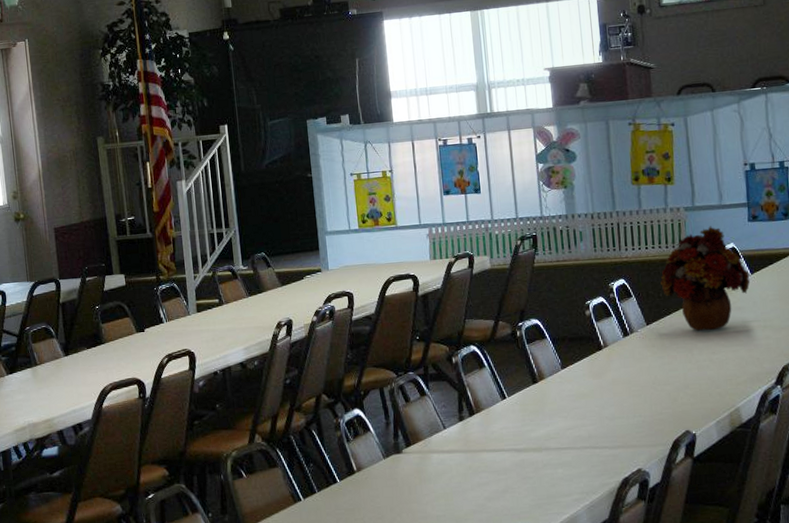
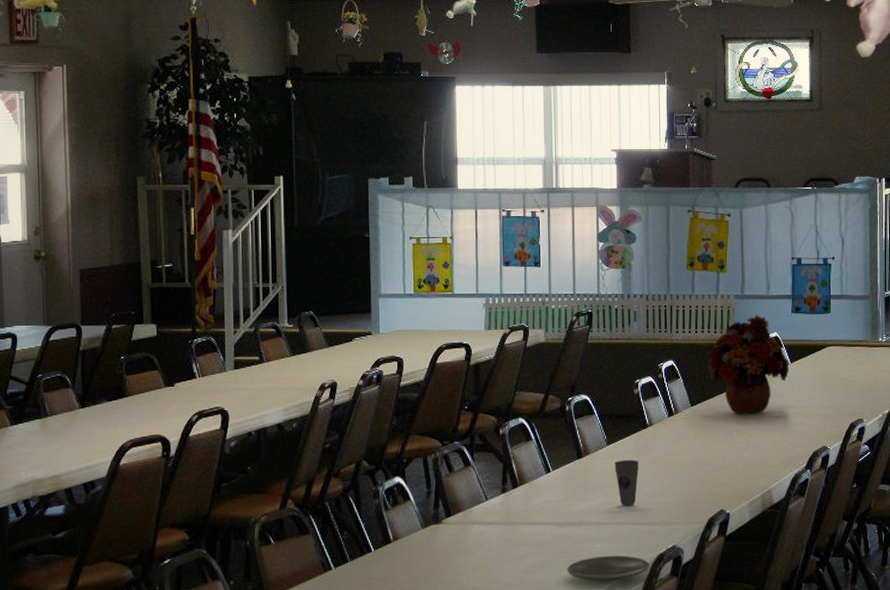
plate: none [530,480,615,507] -> present [567,555,649,582]
cup: none [571,382,597,430] -> present [614,460,639,506]

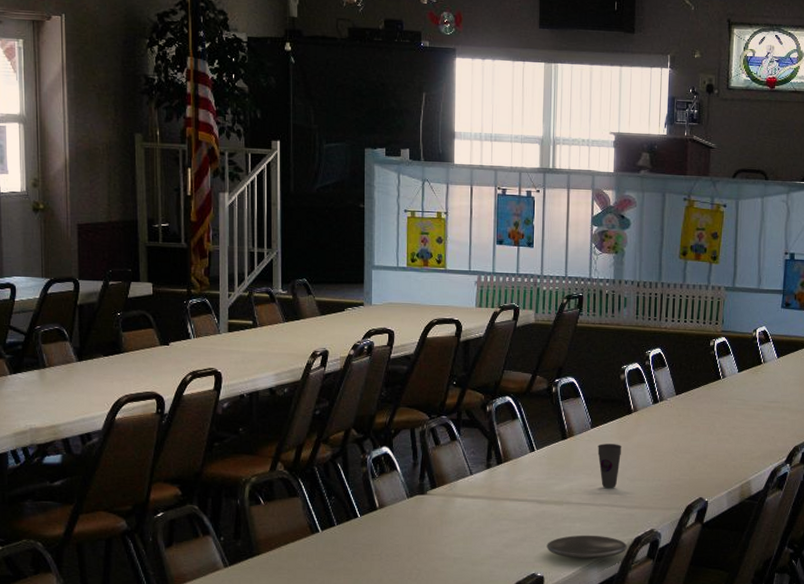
flower arrangement: present [707,315,790,415] -> none [694,308,776,407]

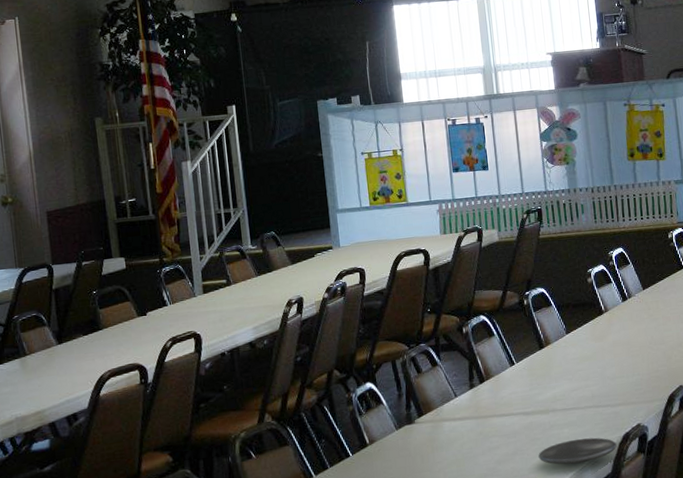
cup: present [597,444,621,488] -> none [575,345,599,390]

